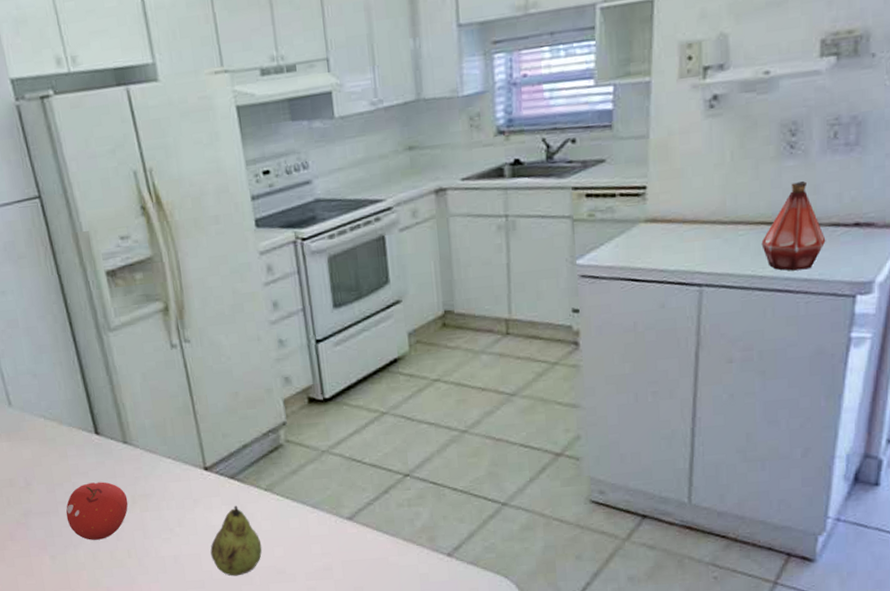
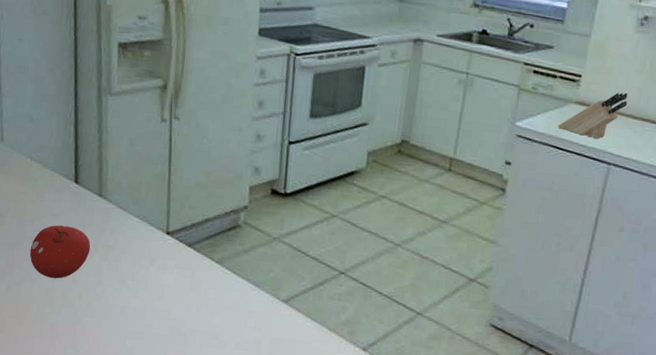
fruit: present [210,506,262,576] -> none [155,271,203,335]
knife block: none [628,194,710,259] -> present [558,92,628,139]

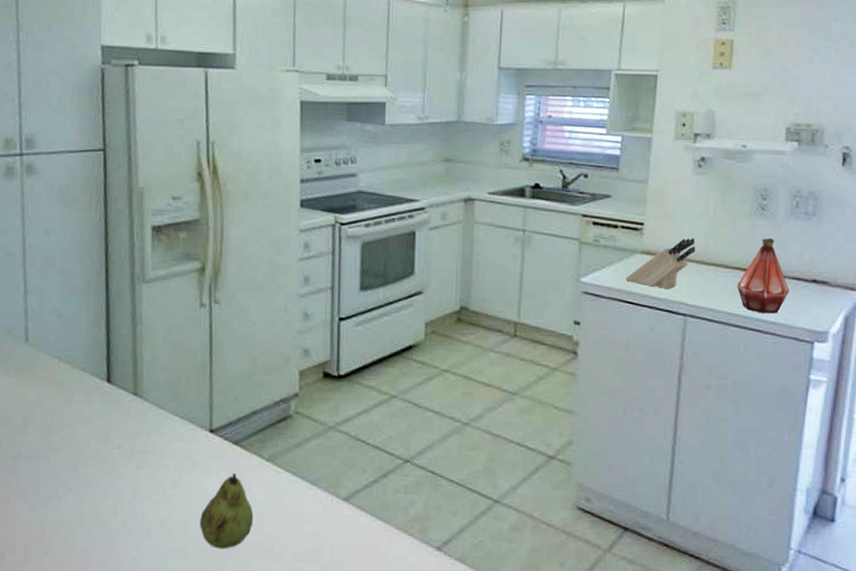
fruit: present [29,225,91,279] -> none [57,431,126,494]
fruit: none [155,271,203,335] -> present [200,473,254,549]

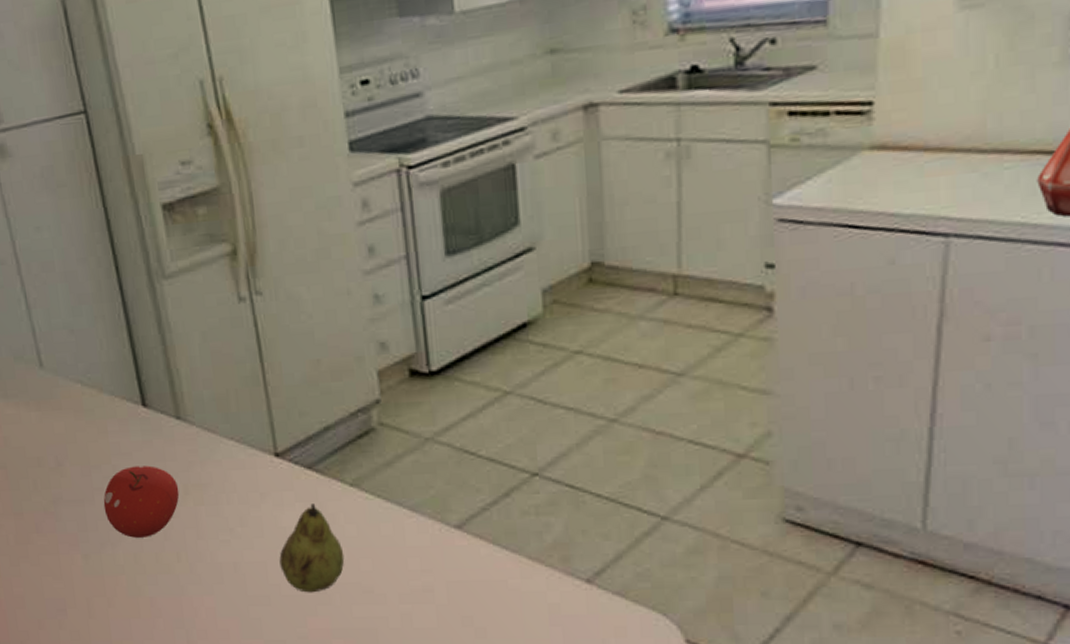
fruit: none [57,431,126,494] -> present [103,465,180,538]
knife block: present [626,237,695,290] -> none [845,113,963,200]

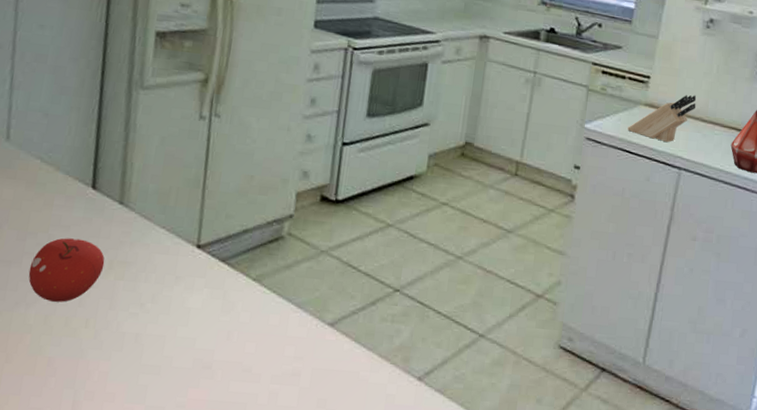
fruit: present [279,504,345,593] -> none [176,291,235,367]
knife block: none [845,113,963,200] -> present [627,95,697,143]

